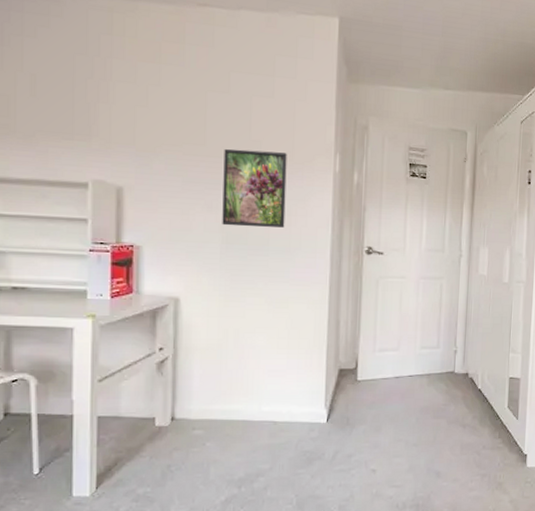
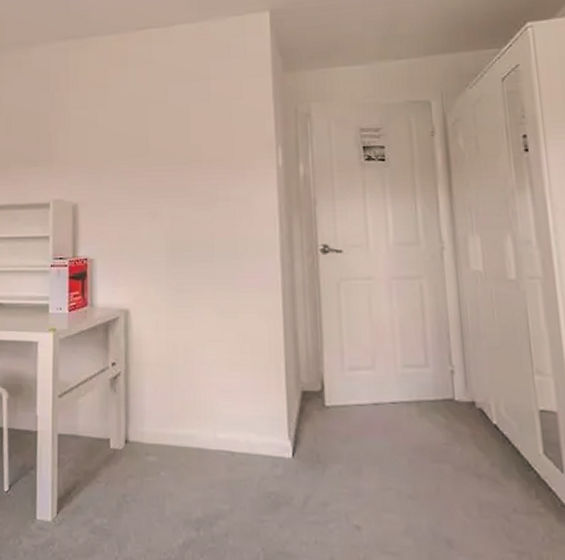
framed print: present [222,149,287,228] -> none [165,153,229,233]

